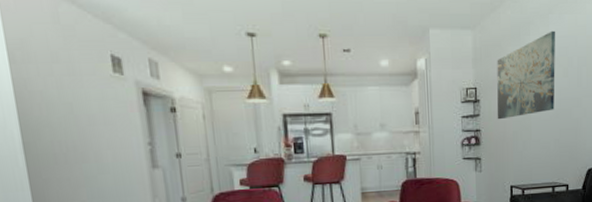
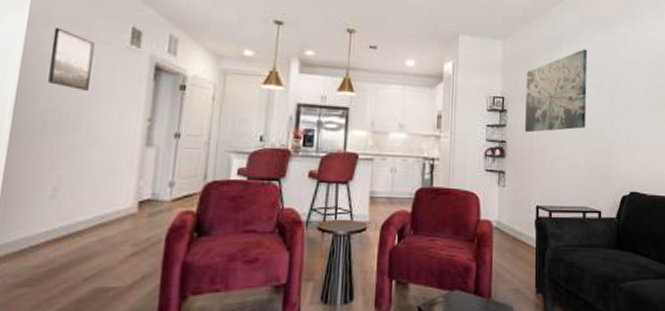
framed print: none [36,62,86,122] -> present [48,27,95,91]

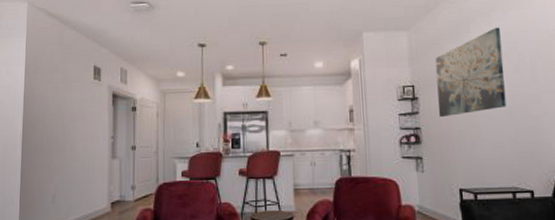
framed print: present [48,27,95,91] -> none [41,73,69,119]

